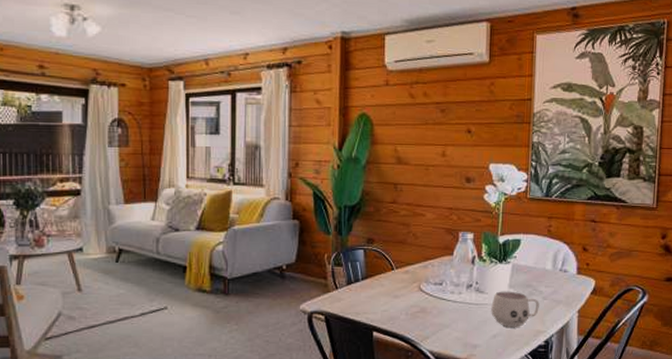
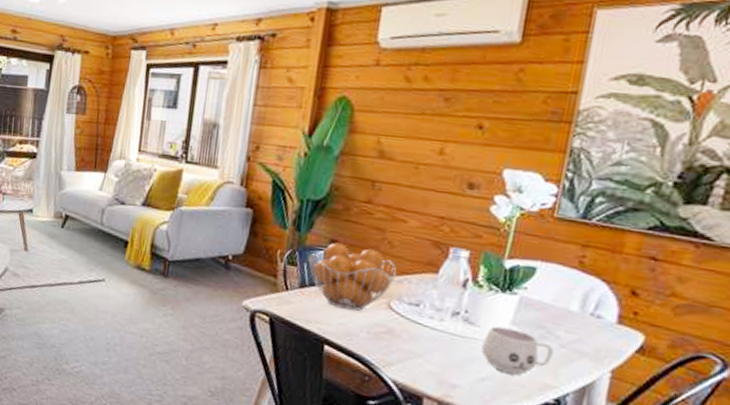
fruit basket: none [351,241,423,297] -> present [308,242,397,311]

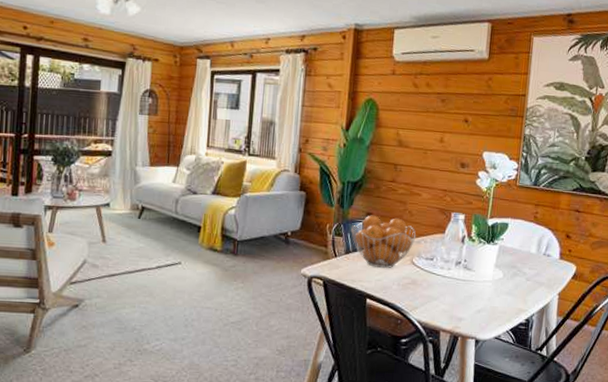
mug: present [481,326,554,375] -> none [477,270,523,304]

